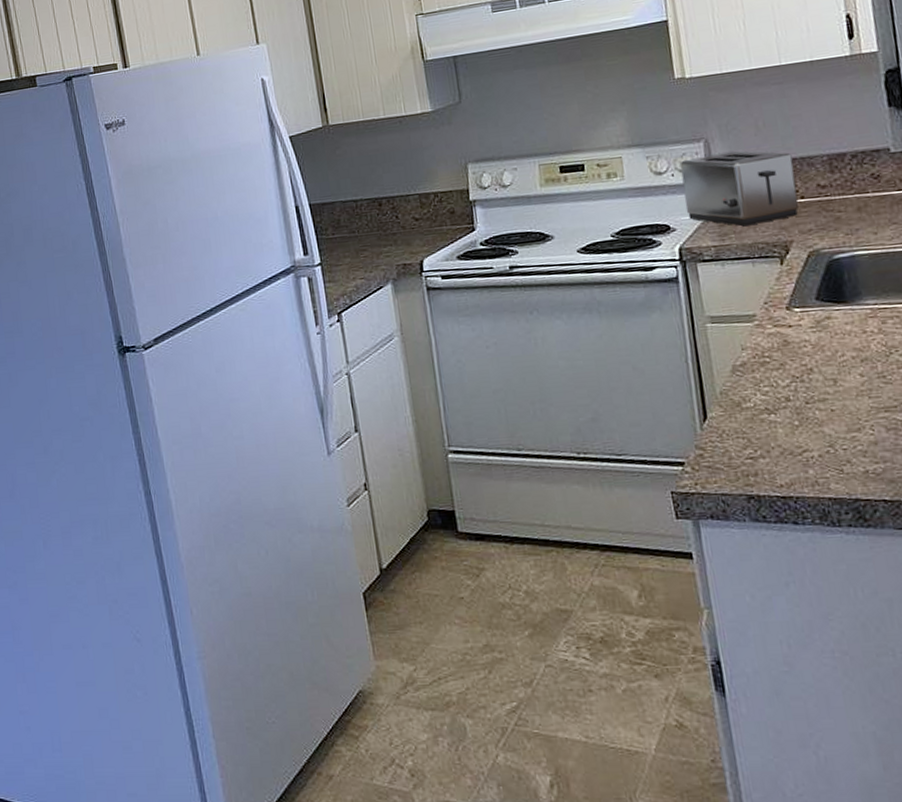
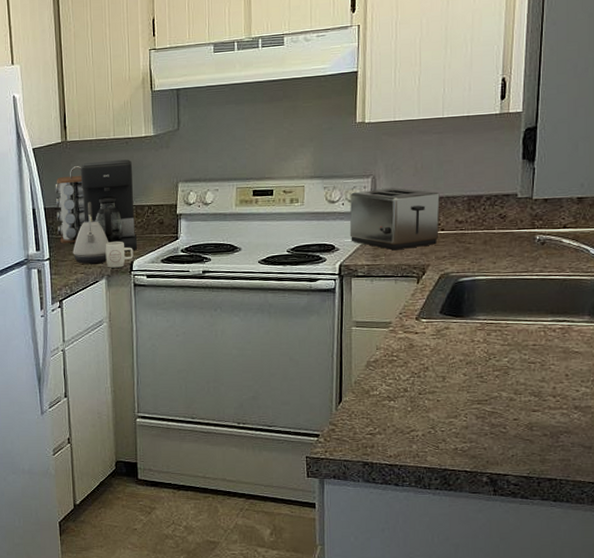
spice rack: none [319,152,360,245] -> present [55,166,85,244]
coffee maker: none [347,141,427,249] -> present [80,159,138,252]
kettle: none [348,192,391,268] -> present [73,201,109,265]
mug: none [386,237,423,270] -> present [105,241,134,268]

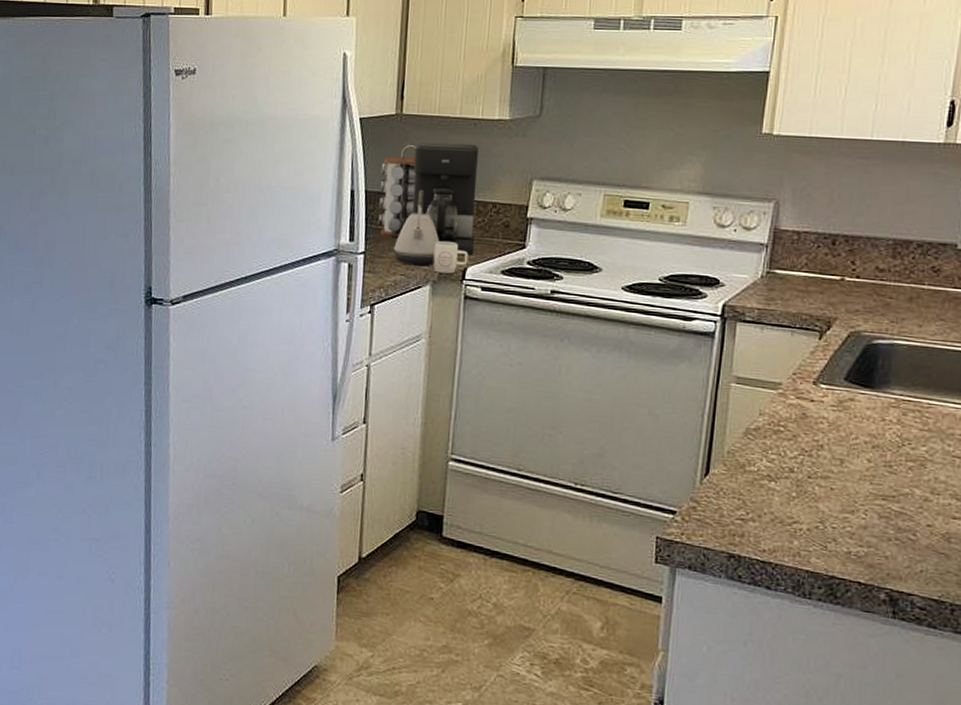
toaster: present [349,187,440,251] -> none [739,216,859,295]

